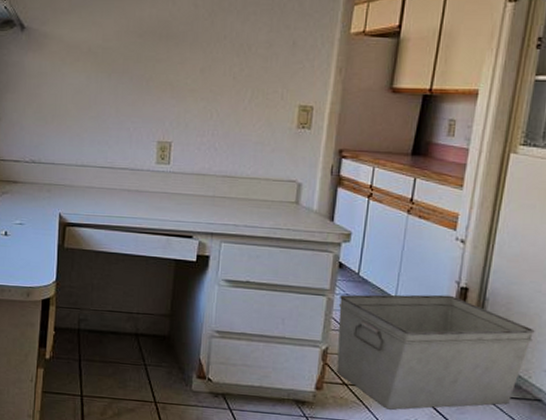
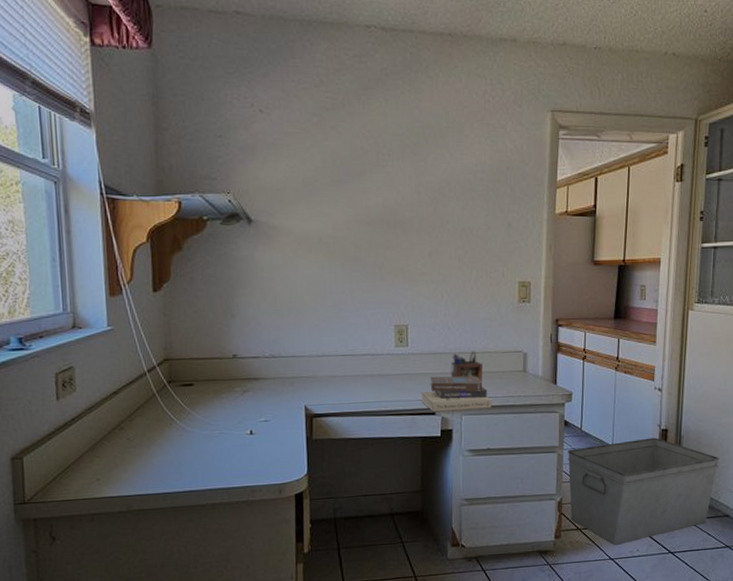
books: none [178,198,257,239] -> present [420,376,492,412]
desk organizer: none [213,176,250,211] -> present [451,351,483,384]

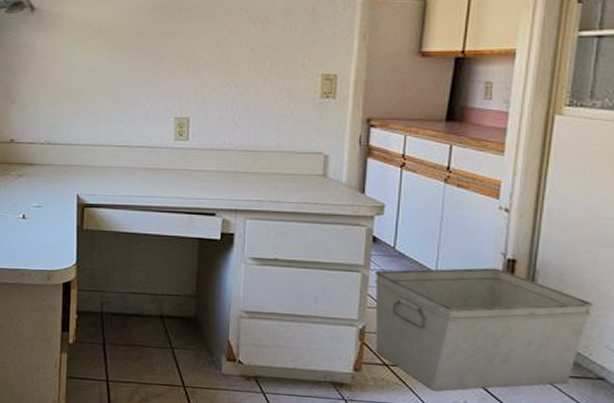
books: present [420,376,492,412] -> none [199,174,283,214]
desk organizer: present [451,351,483,384] -> none [236,149,274,186]

